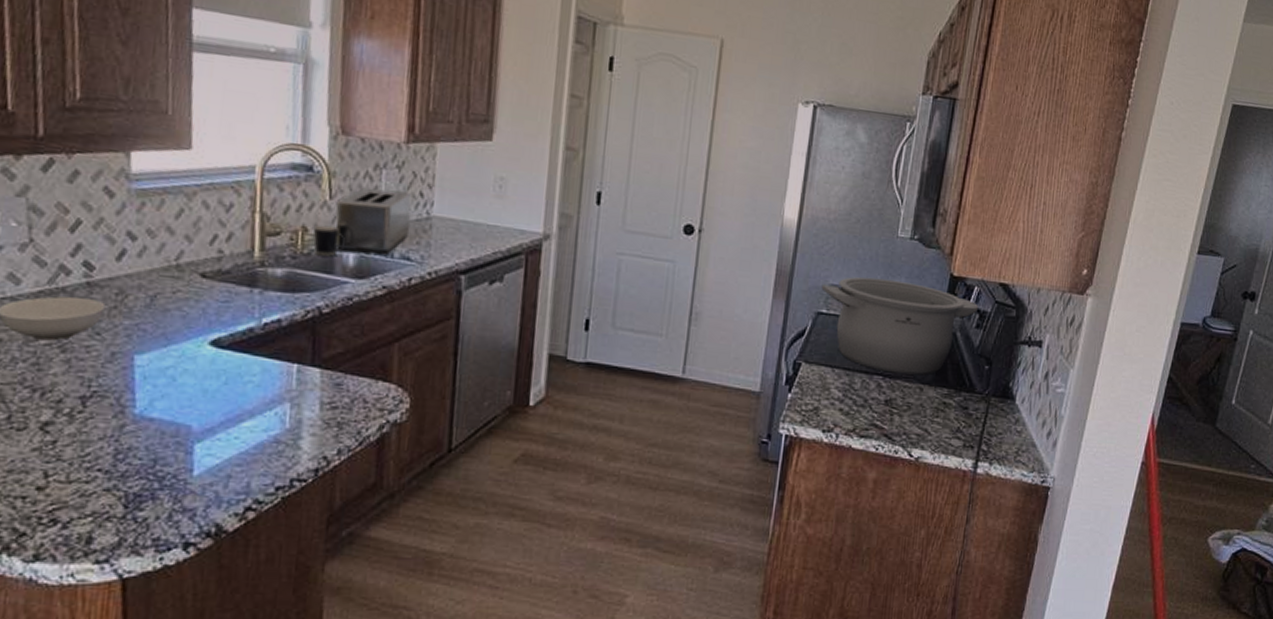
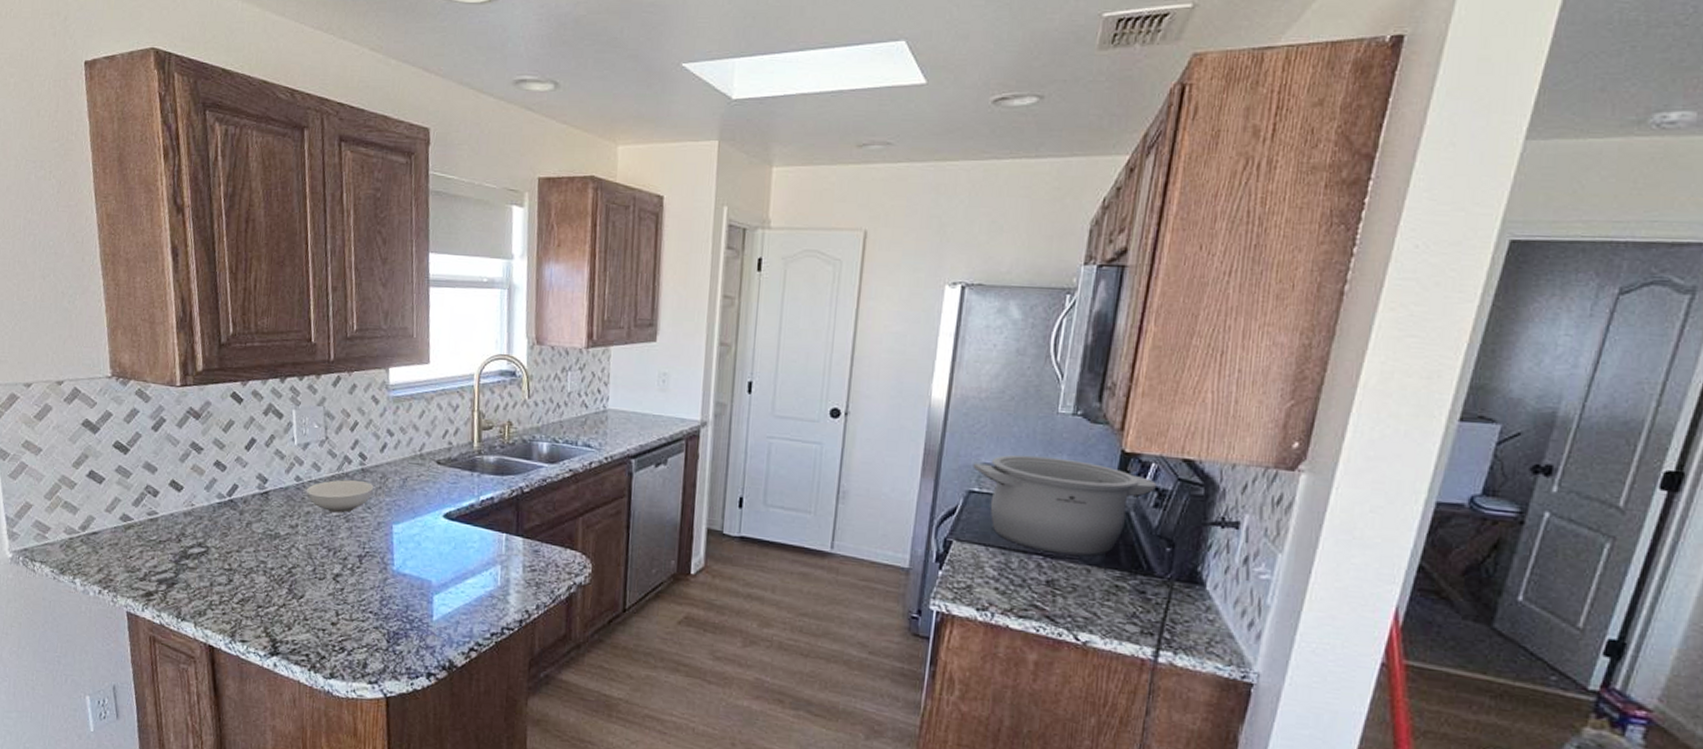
mug: present [313,225,346,256] -> none [516,420,541,445]
toaster: present [335,188,412,255] -> none [532,387,591,443]

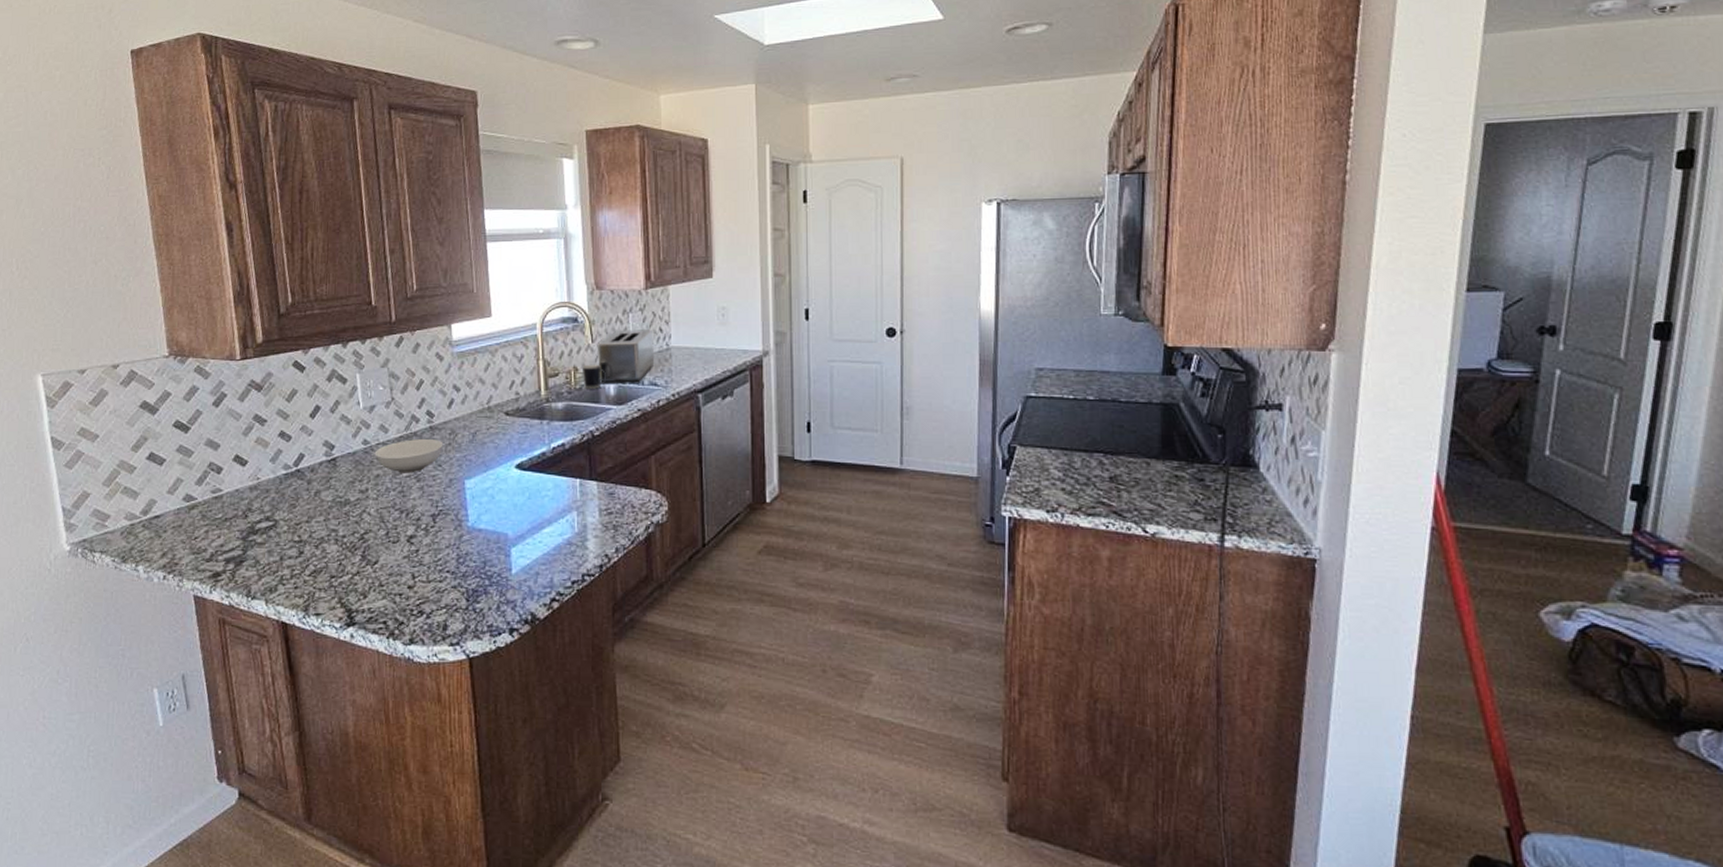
mug: none [516,420,541,445] -> present [582,364,607,389]
toaster: none [532,387,591,443] -> present [597,329,655,383]
cooking pot: present [973,454,1157,556] -> none [1027,357,1202,450]

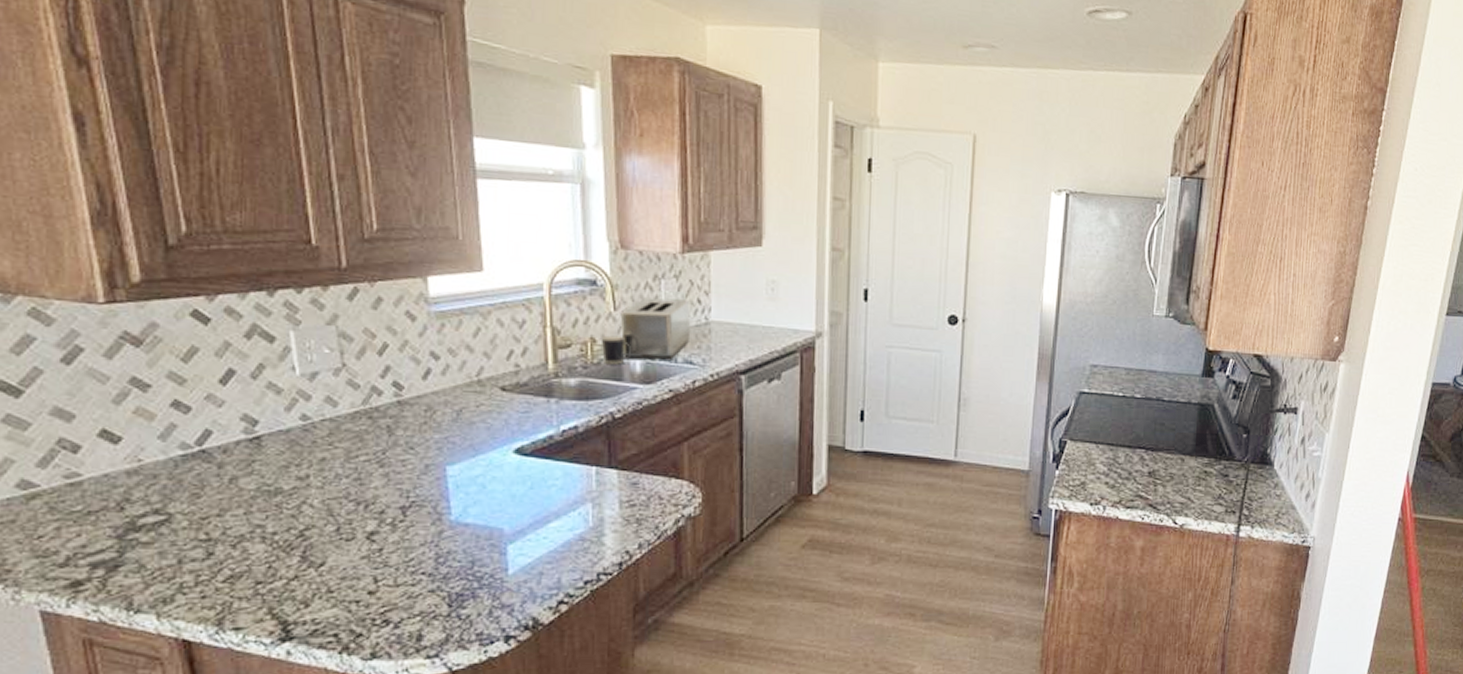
bowl: present [374,438,443,474] -> none [318,415,417,457]

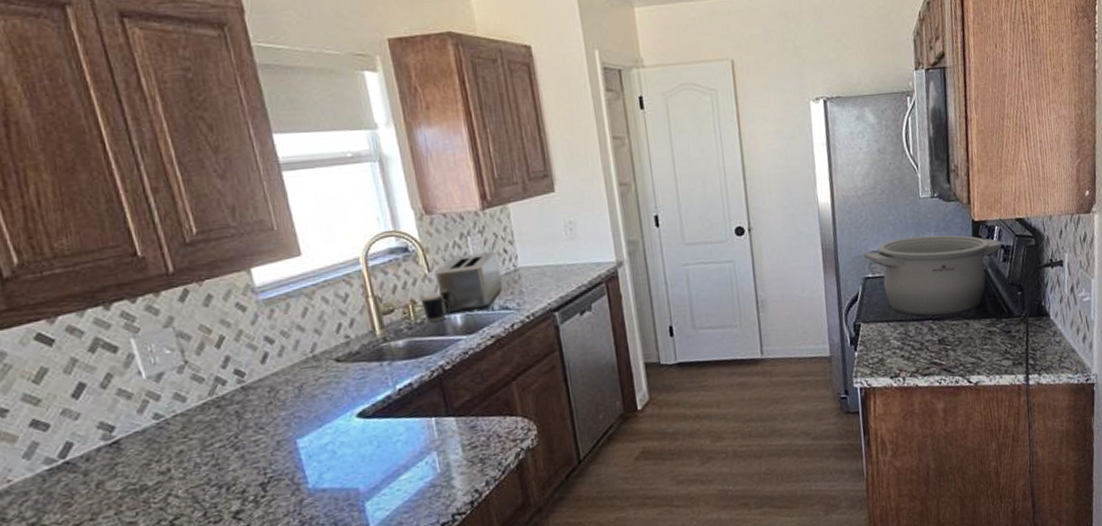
cooking pot: none [1082,355,1235,447] -> present [863,235,1003,316]

